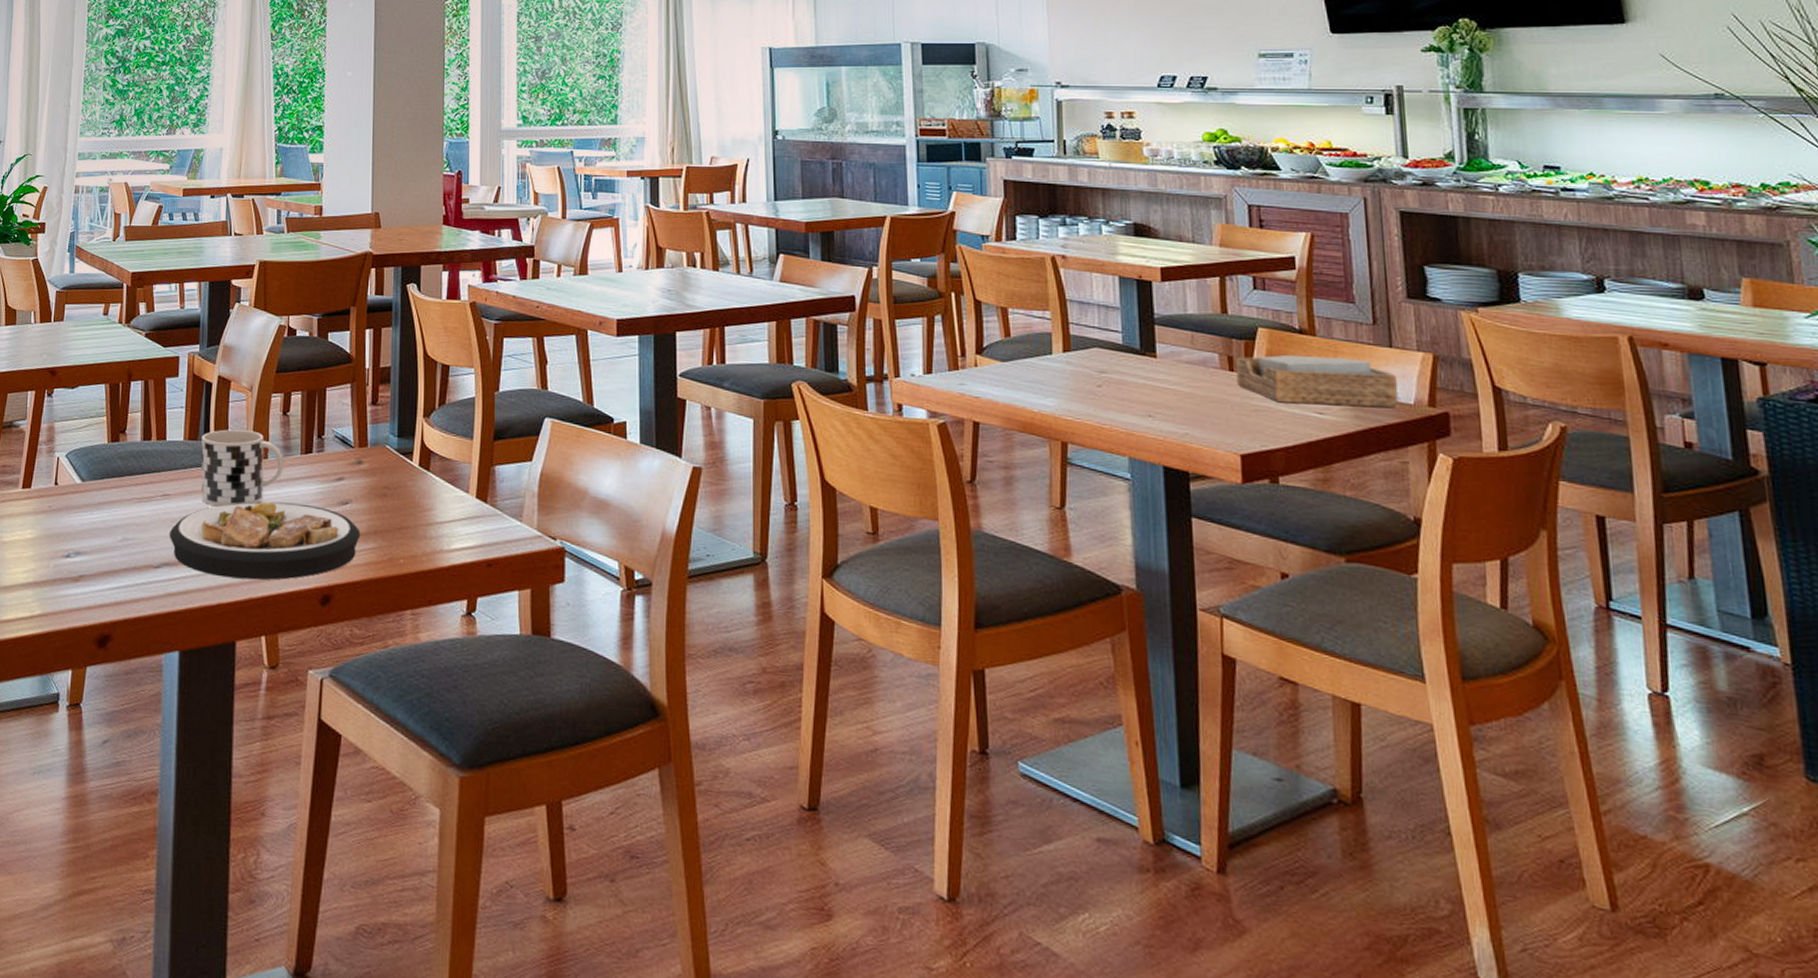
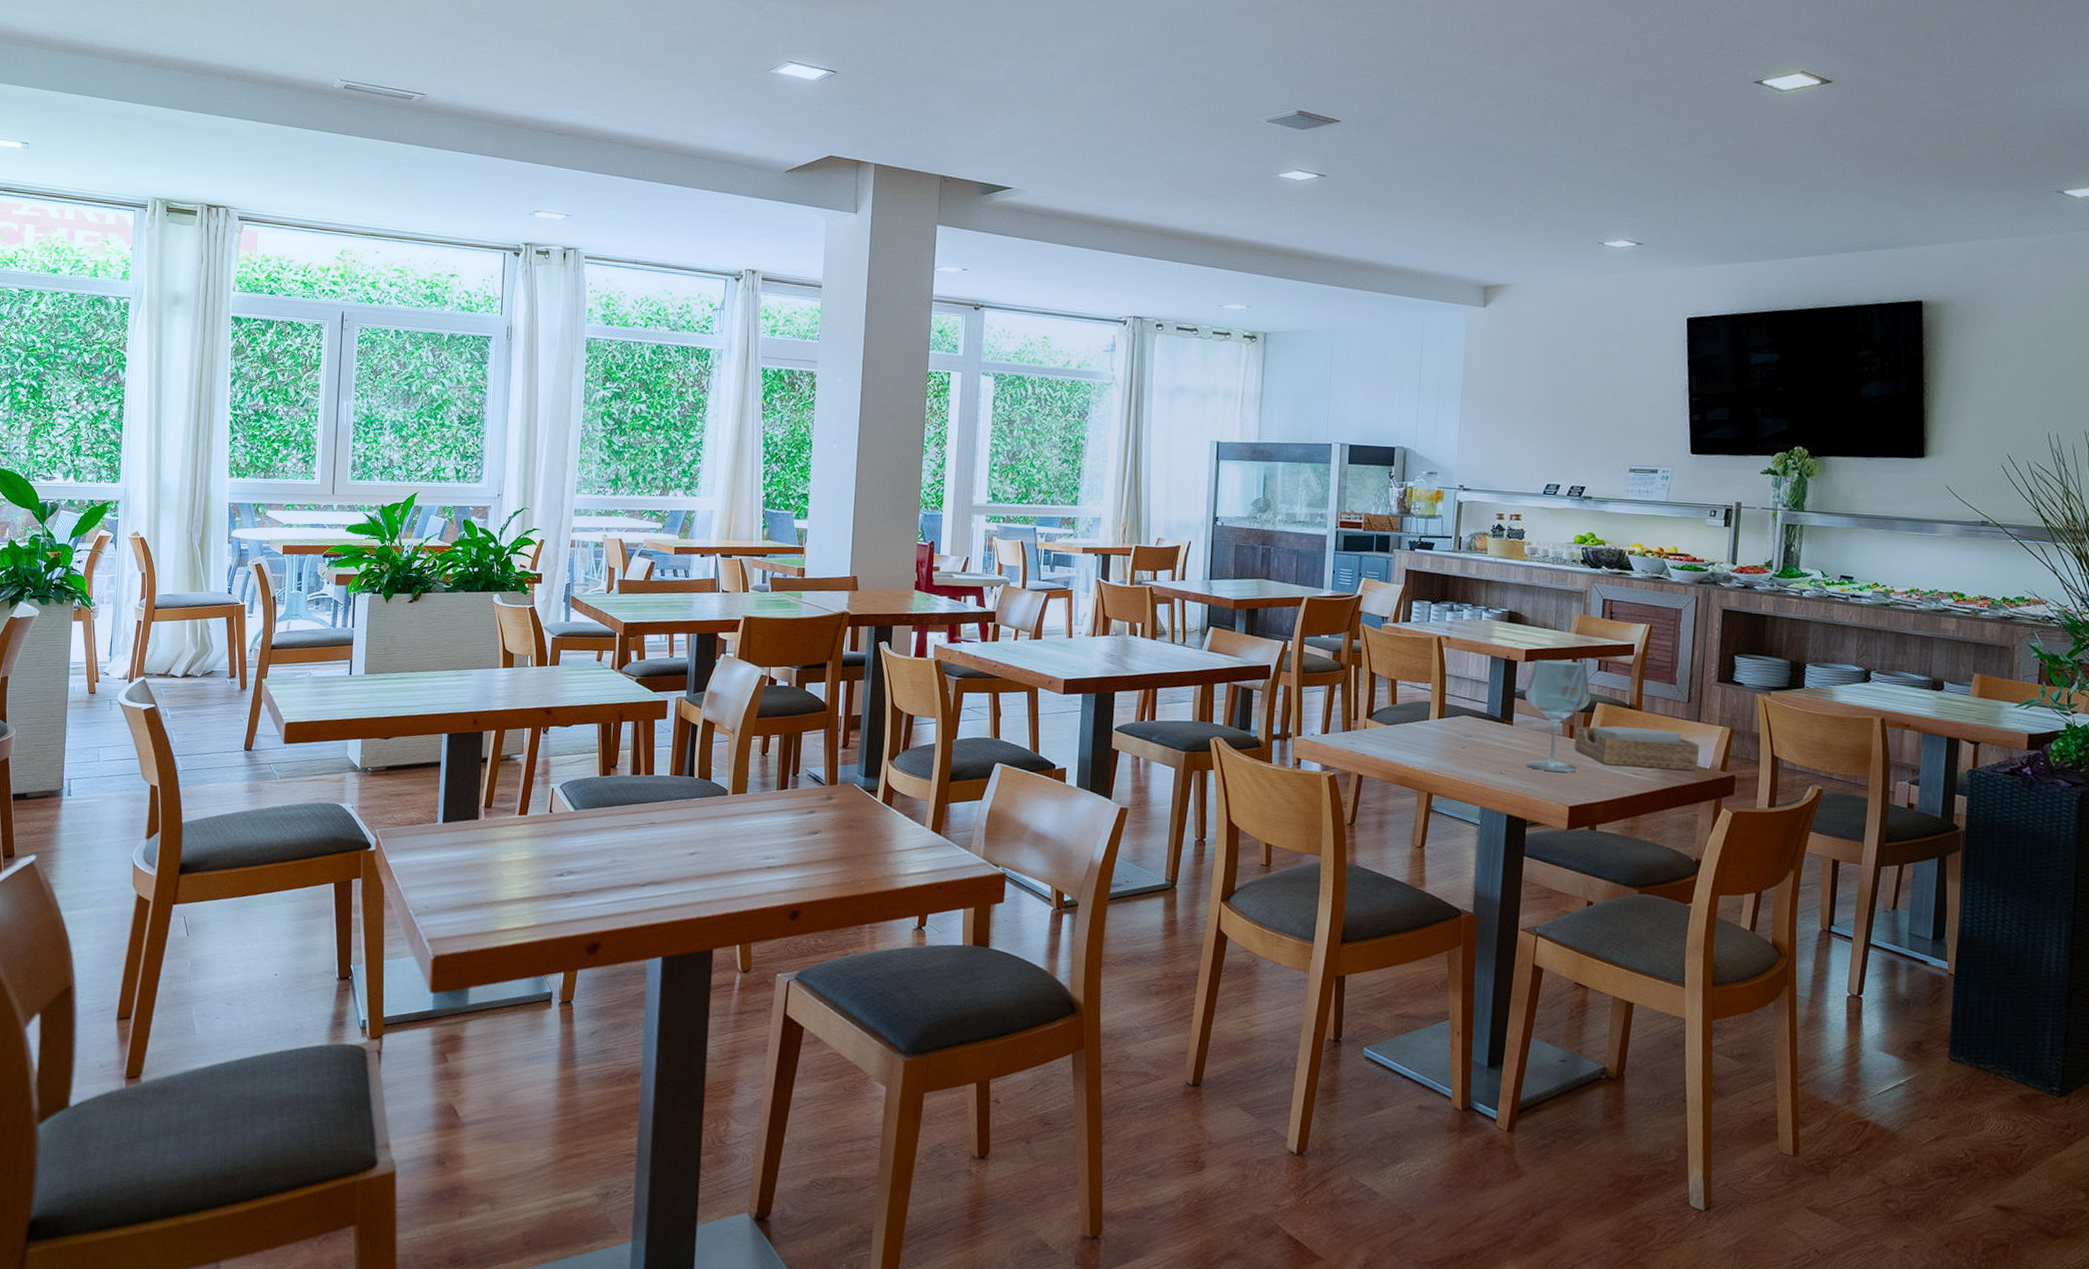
plate: present [169,501,361,580] -> none [654,830,828,898]
cup: present [201,429,285,507] -> none [685,766,762,835]
wine glass: none [1166,278,1249,413] -> present [1525,659,1591,772]

